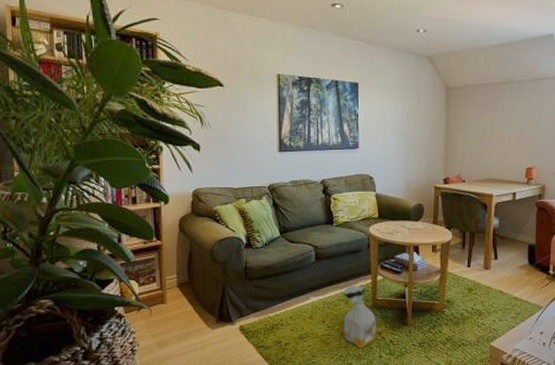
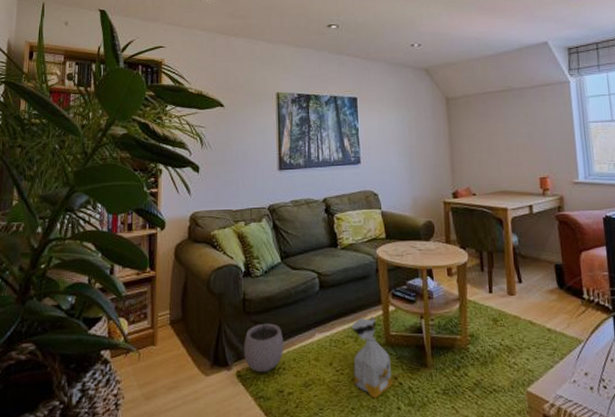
plant pot: none [246,281,282,328] -> present [244,315,284,373]

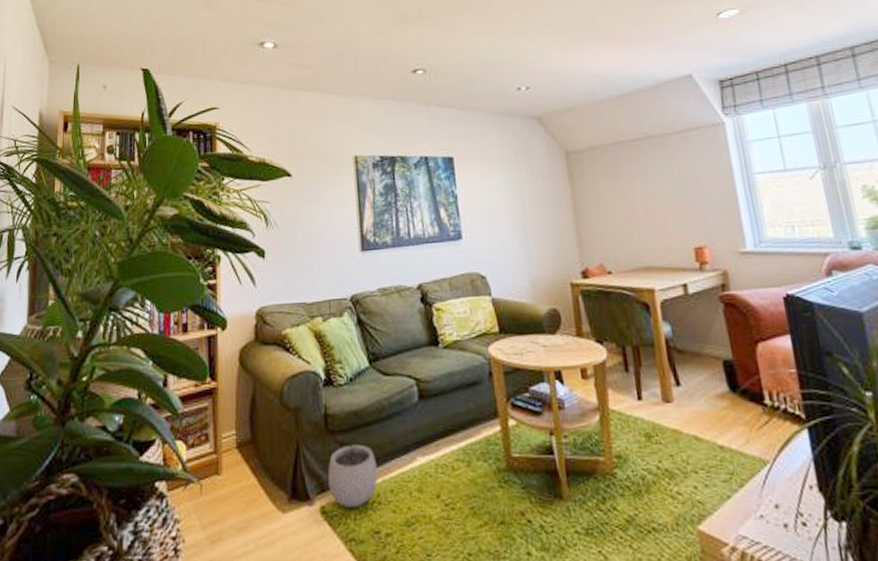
bag: present [352,316,394,399] -> none [462,433,521,541]

